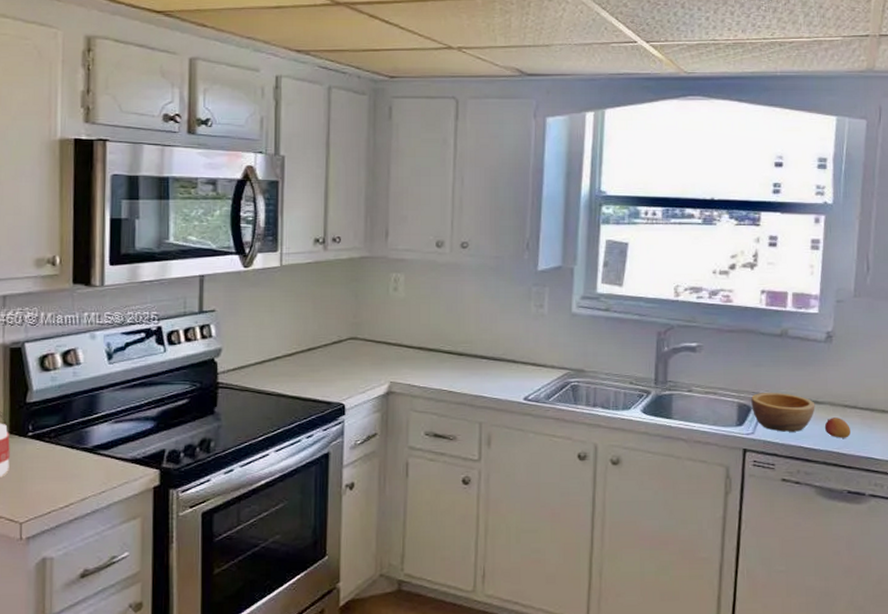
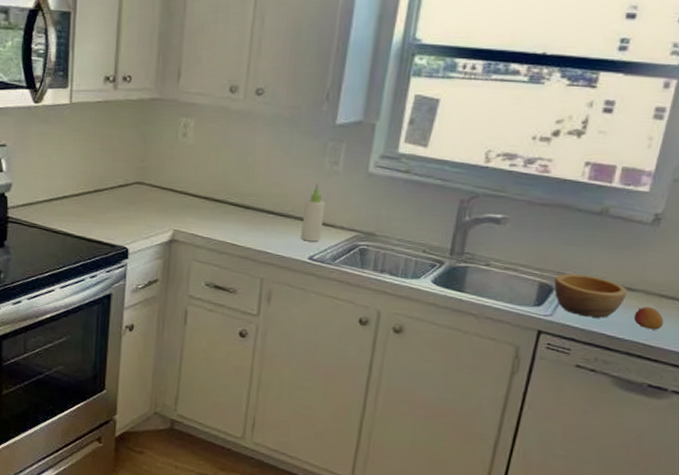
bottle: none [515,327,535,383] -> present [301,184,326,242]

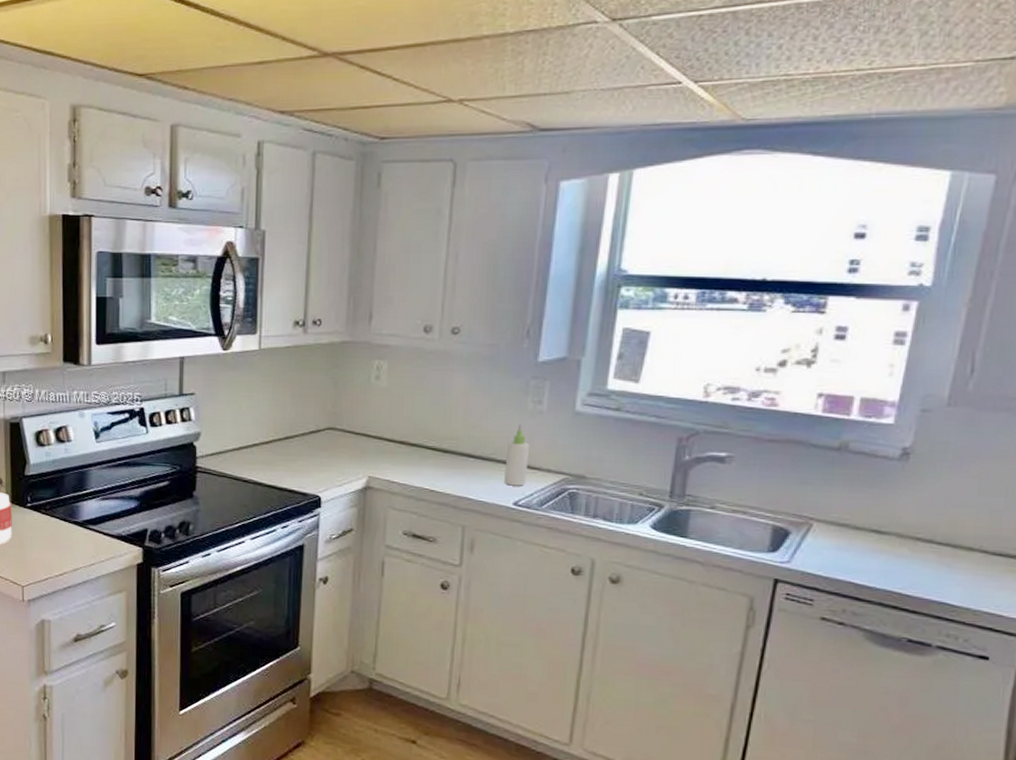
bowl: present [554,273,628,318] -> none [790,515,876,565]
fruit: present [633,307,664,330] -> none [885,551,921,577]

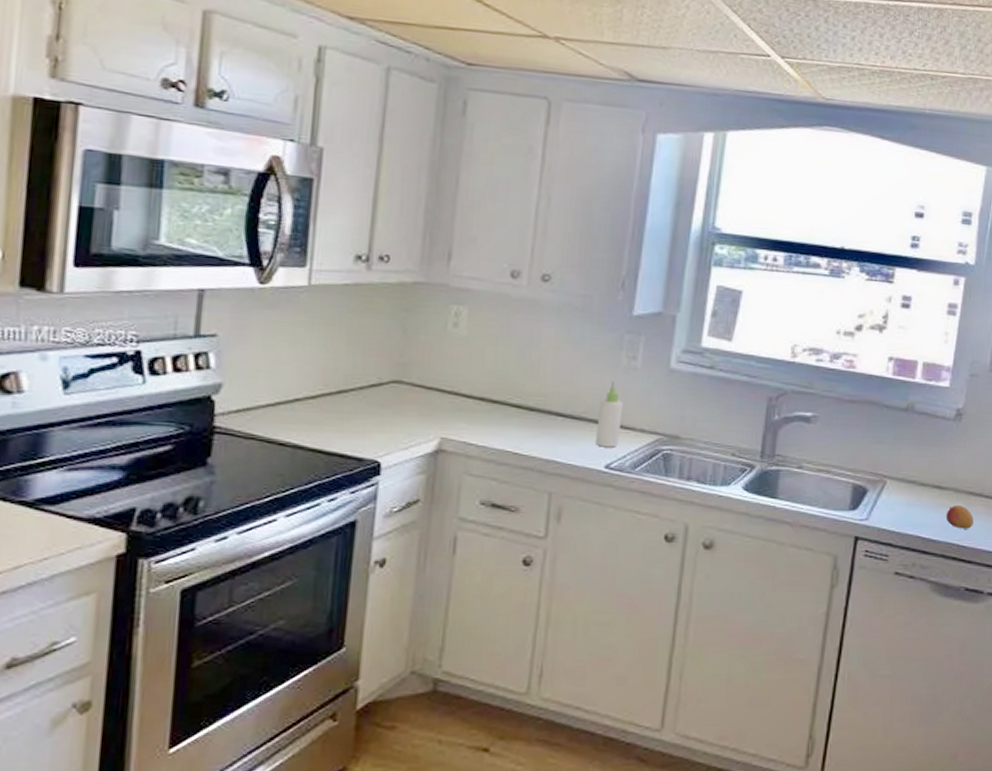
fruit: none [885,551,921,577] -> present [945,505,973,529]

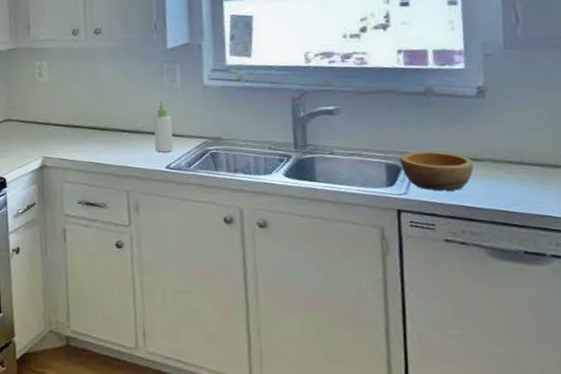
bowl: none [868,473,938,520] -> present [400,151,474,191]
fruit: present [945,505,973,529] -> none [487,174,520,196]

